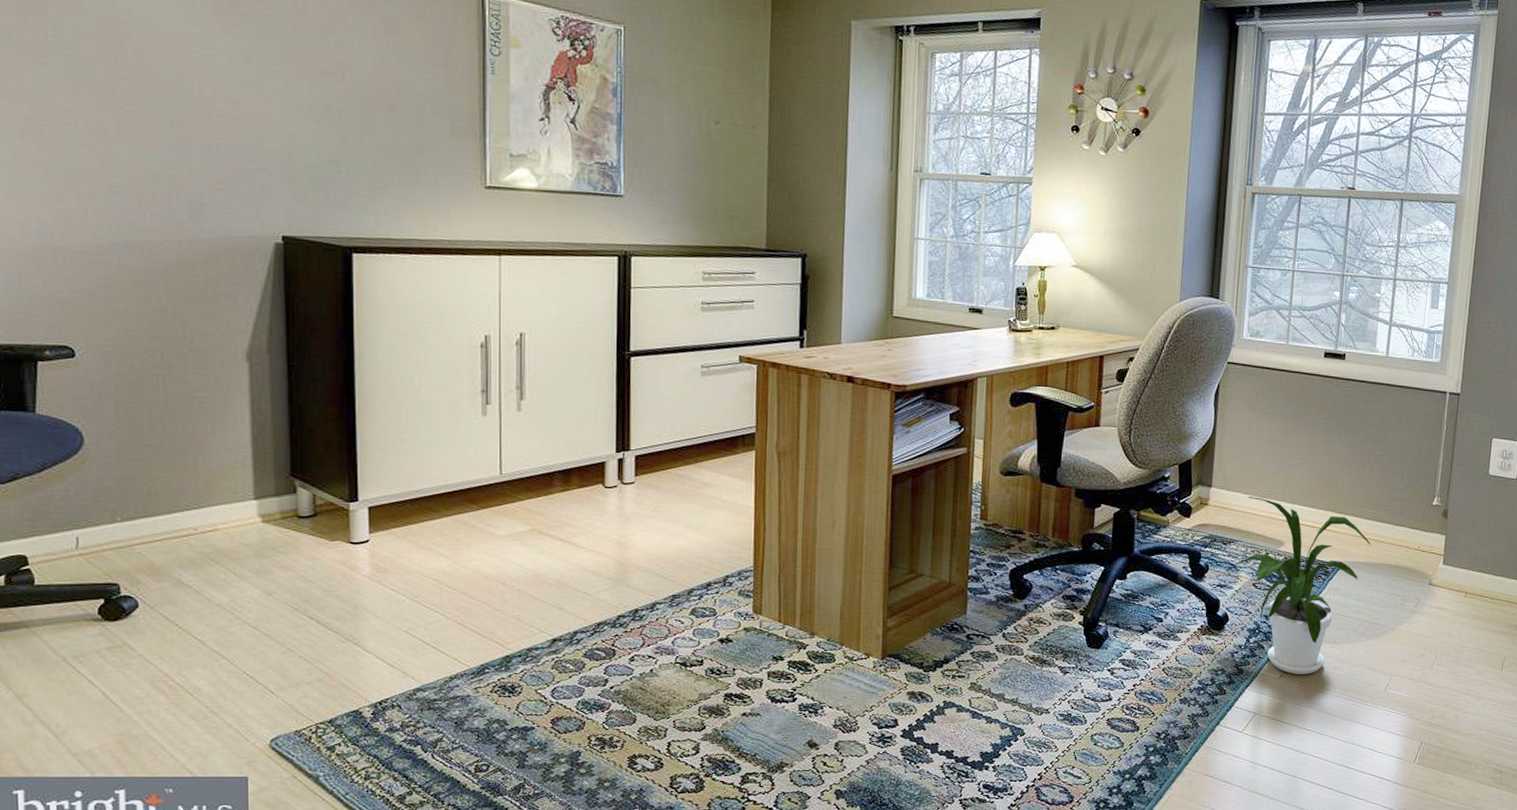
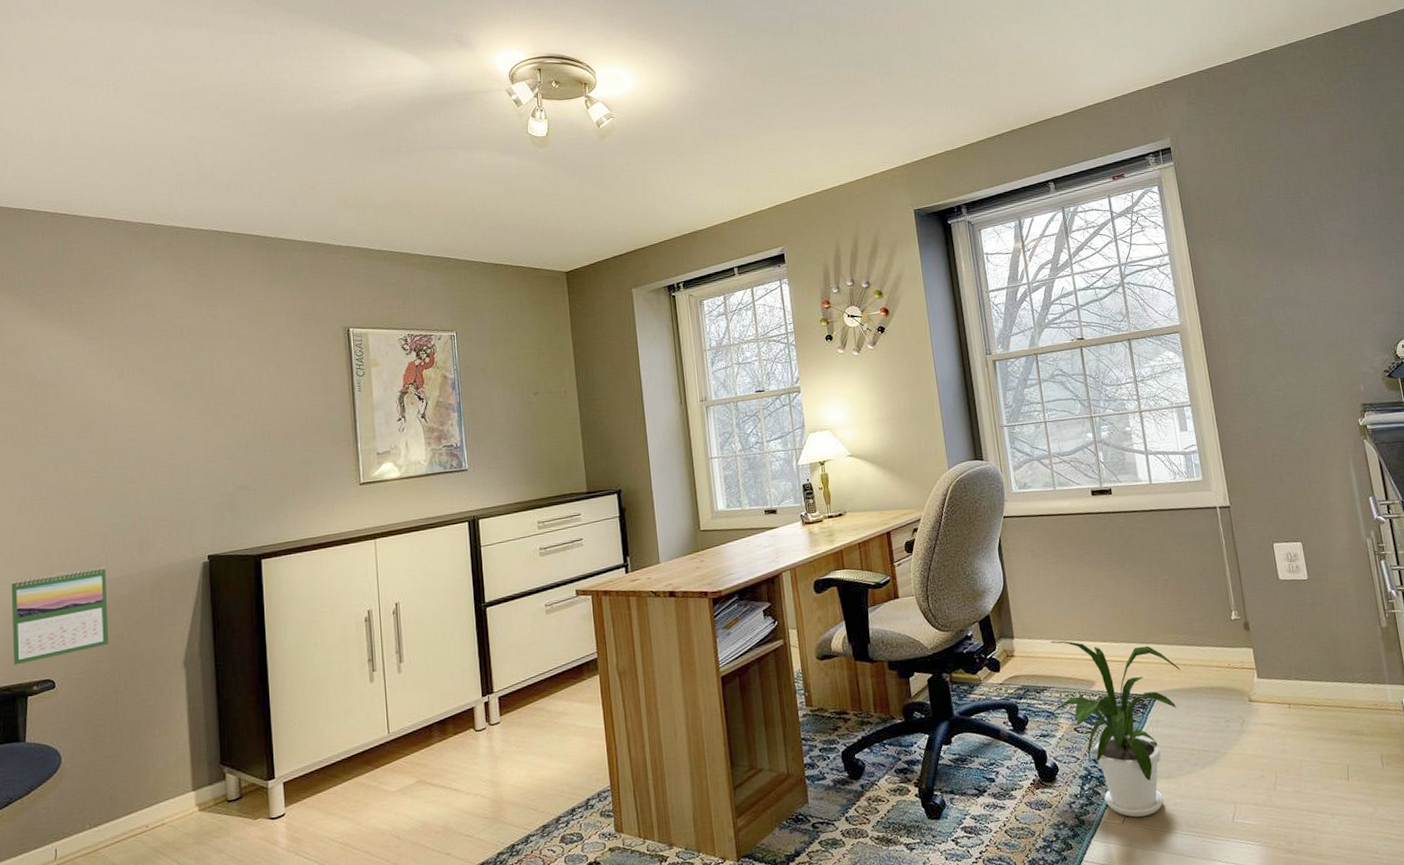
calendar: none [12,219,147,322] -> present [11,567,109,666]

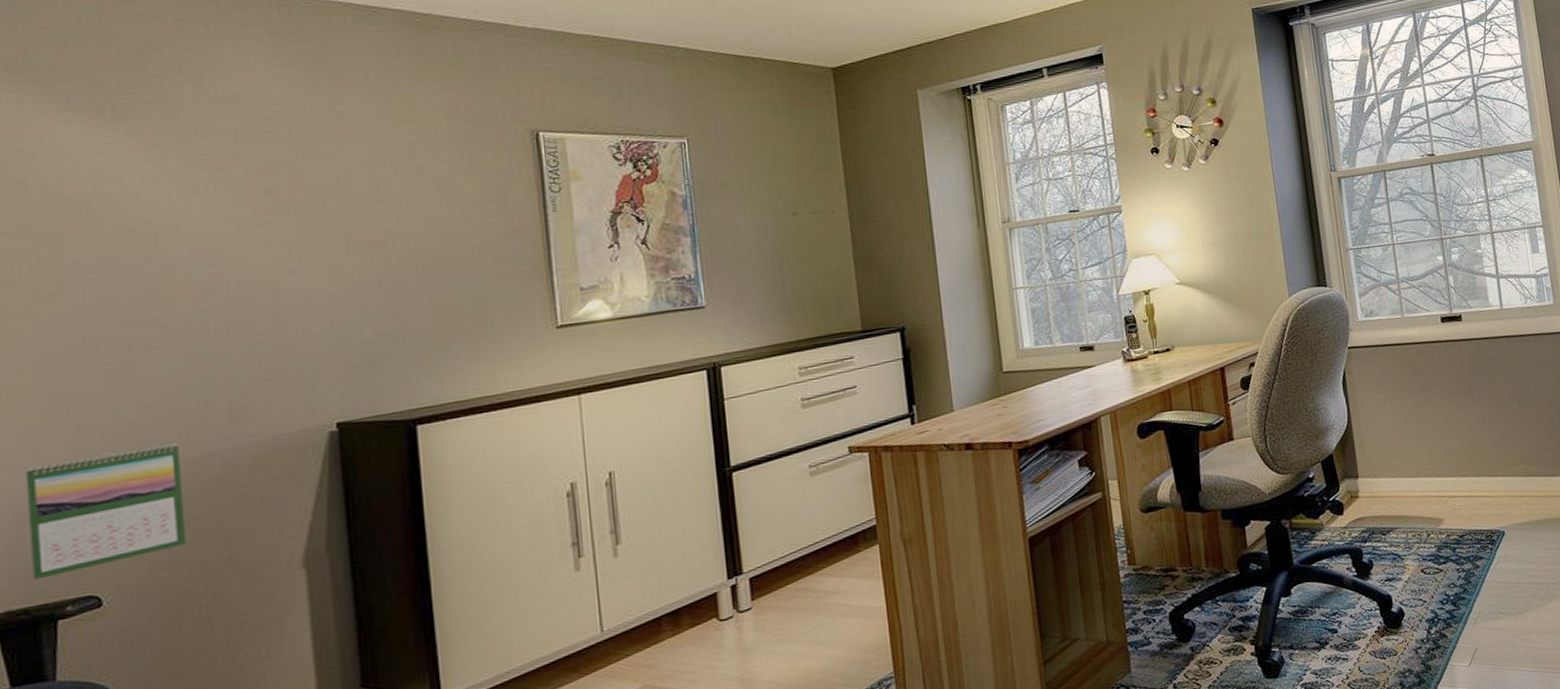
house plant: present [1046,640,1182,817] -> none [1392,478,1530,658]

